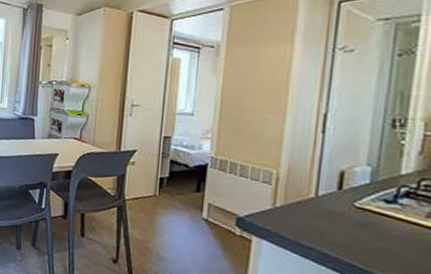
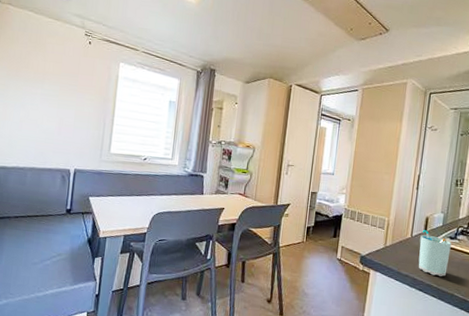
cup: none [329,188,388,255] -> present [418,230,452,277]

